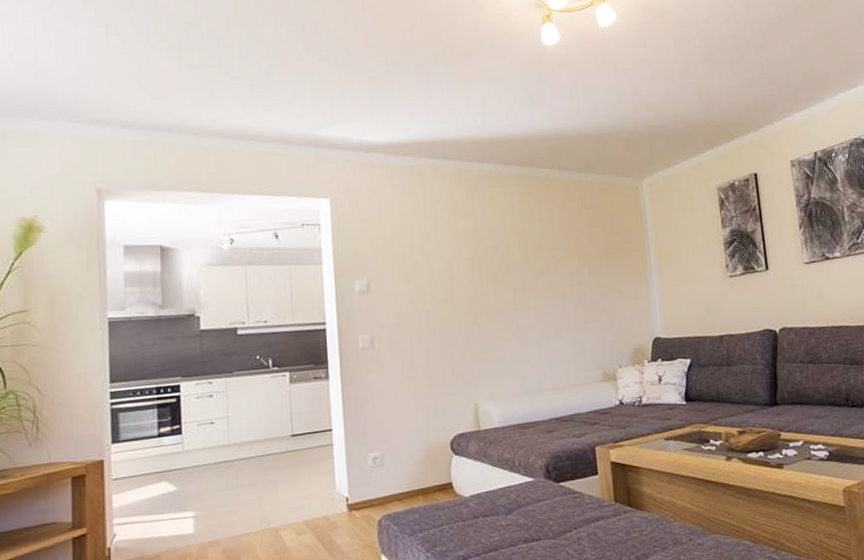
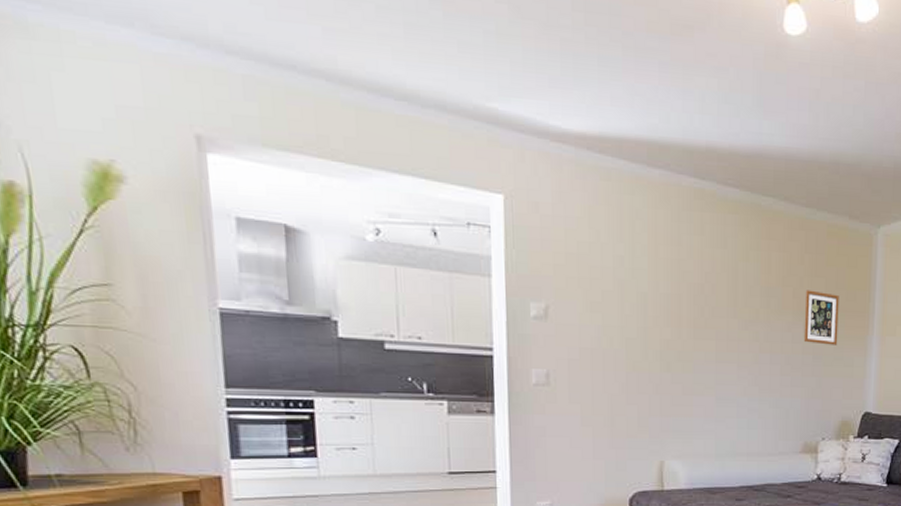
picture frame: none [587,238,621,283] -> present [803,290,839,345]

